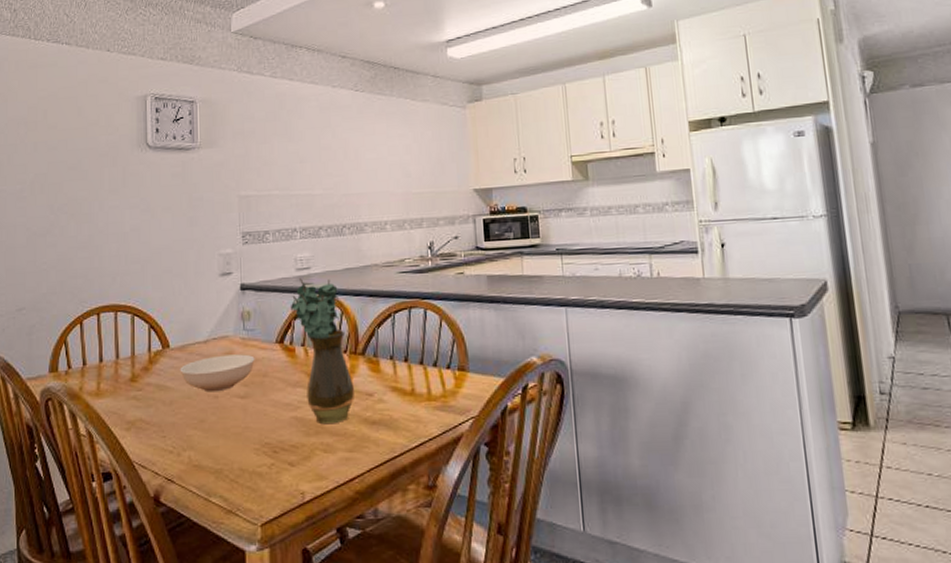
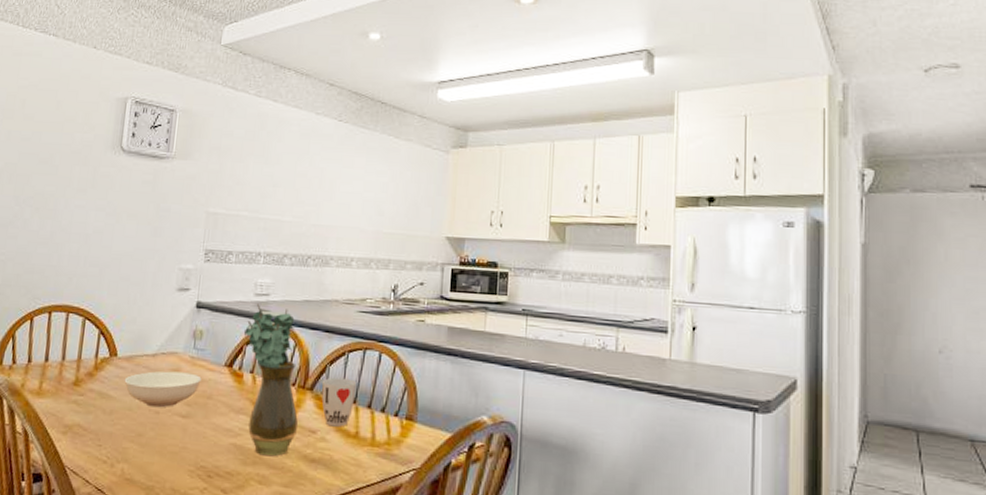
cup: none [372,338,407,387] -> present [321,377,357,427]

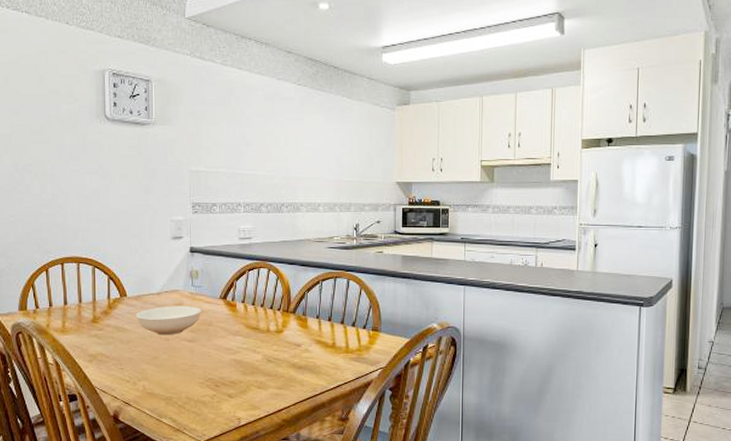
vase: present [243,304,298,456] -> none [233,246,285,367]
cup: present [321,377,357,427] -> none [302,302,331,340]

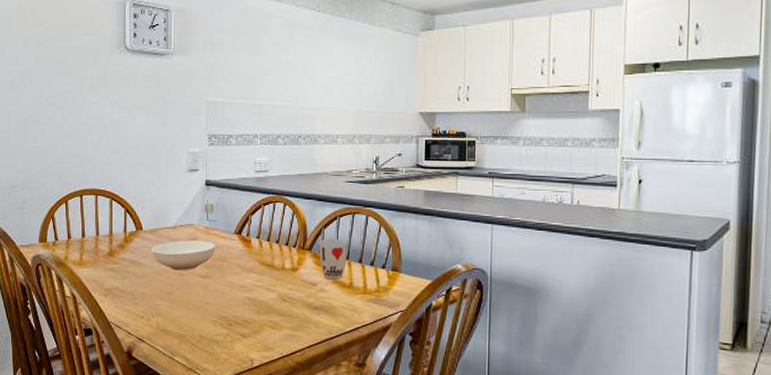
cup: none [302,302,331,340] -> present [318,238,348,280]

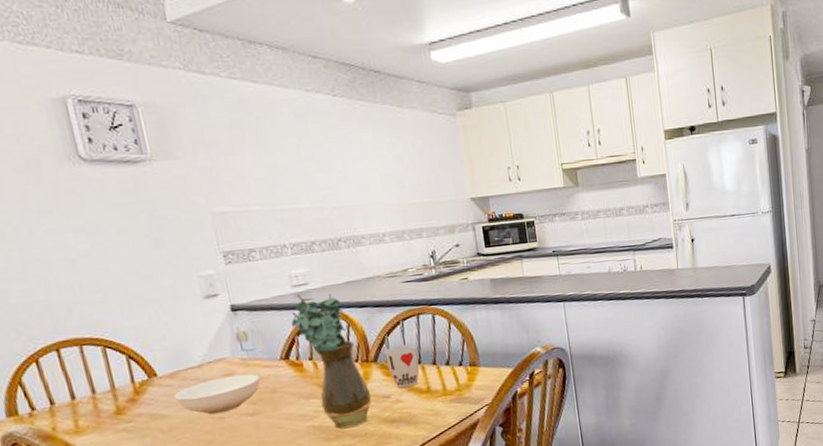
vase: none [248,179,300,306] -> present [291,293,372,429]

